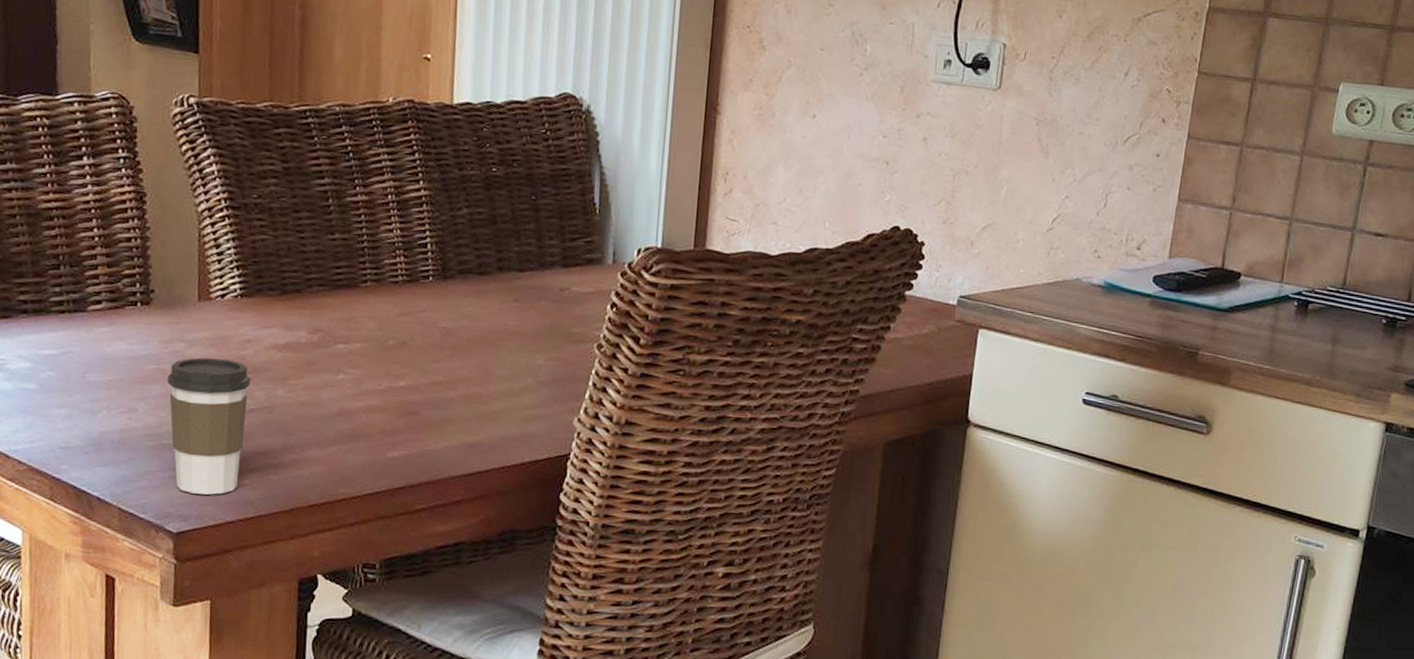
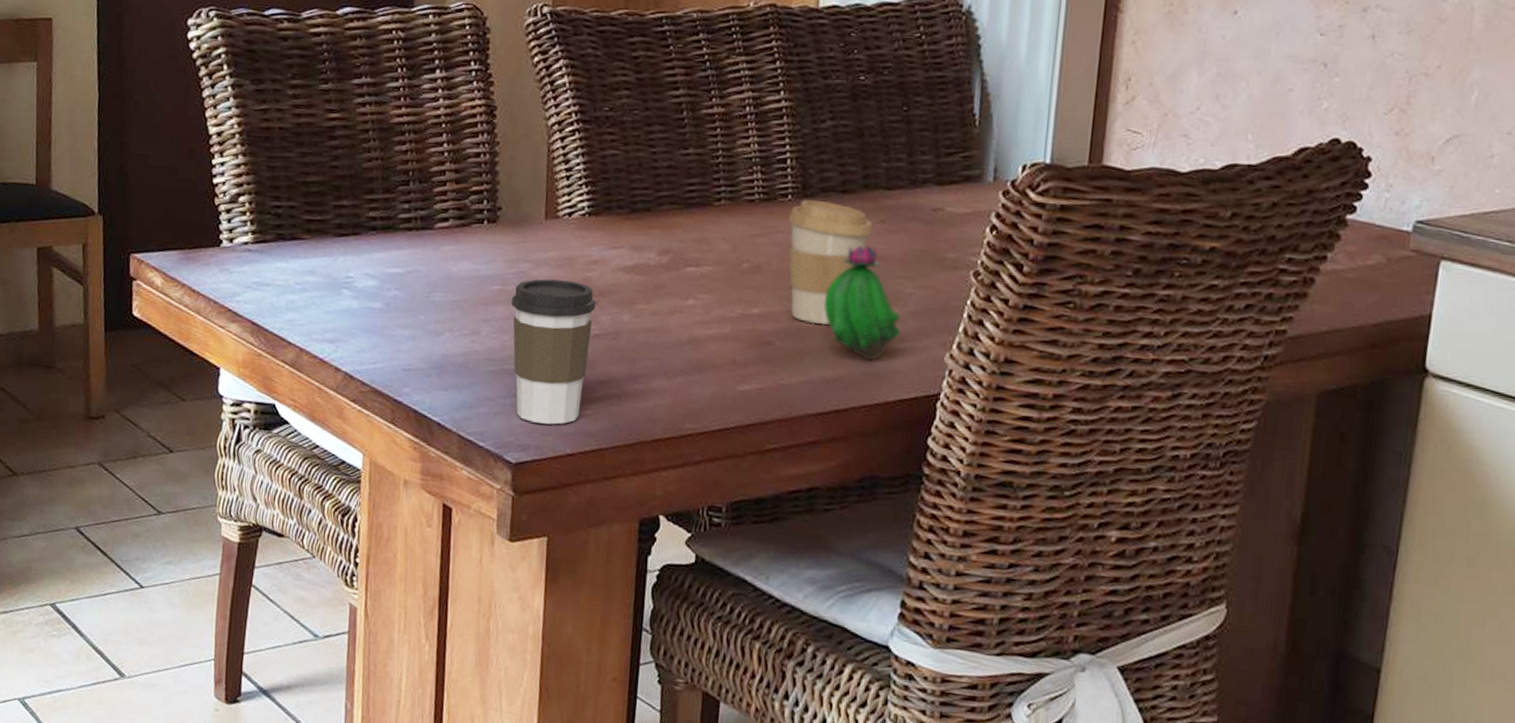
coffee cup: none [430,280,507,396] -> present [788,198,873,326]
flowering cactus: none [464,322,534,426] -> present [824,245,900,360]

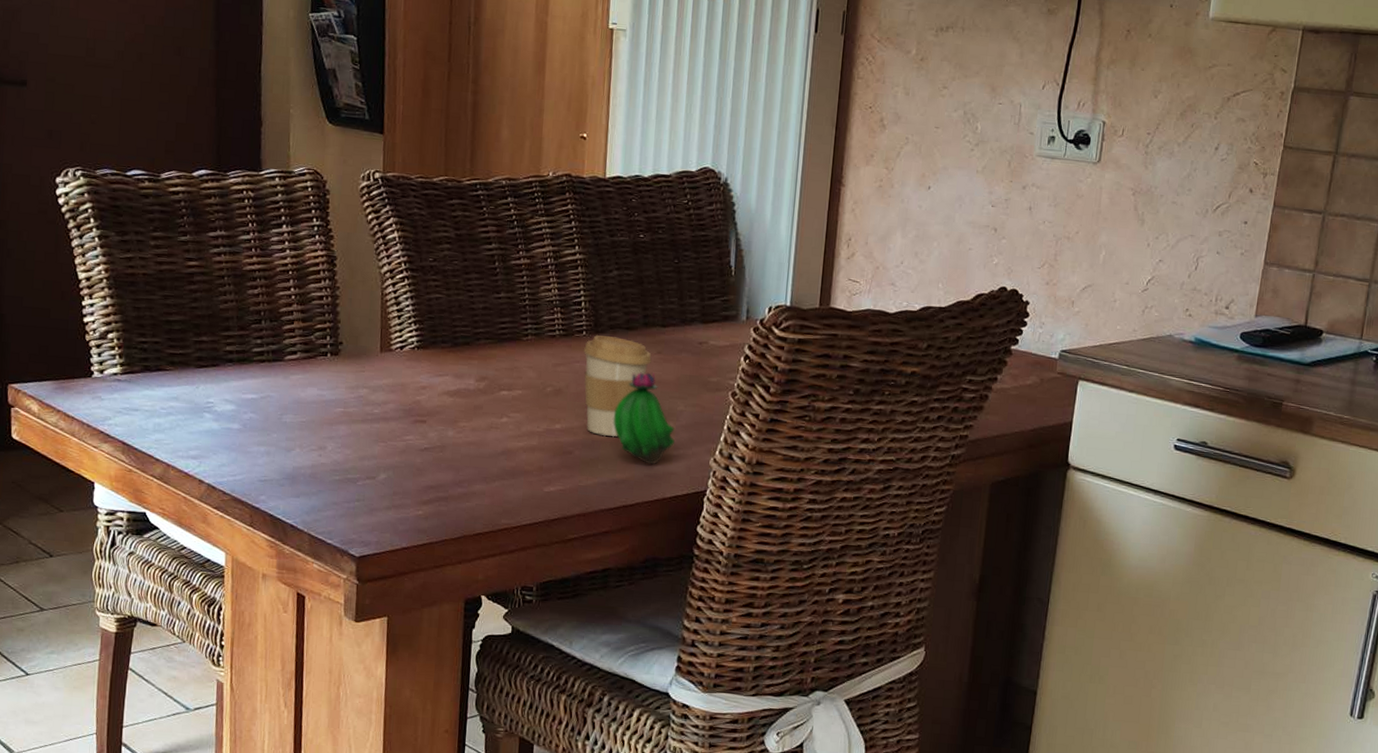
coffee cup: present [511,279,596,425] -> none [353,402,425,524]

